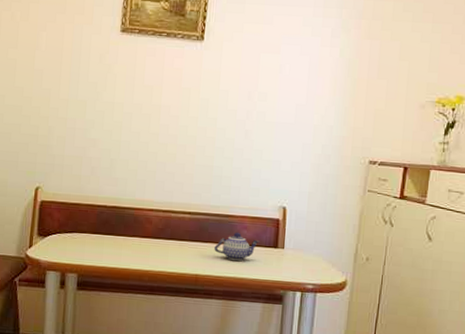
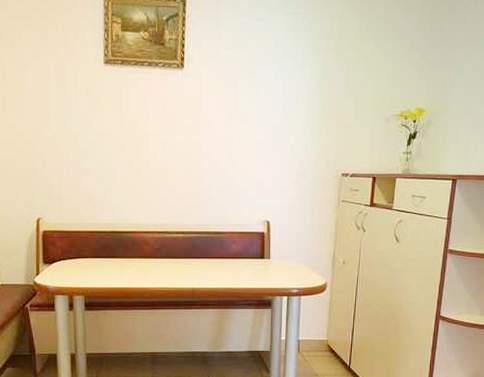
teapot: present [214,232,259,261] -> none [207,247,247,273]

